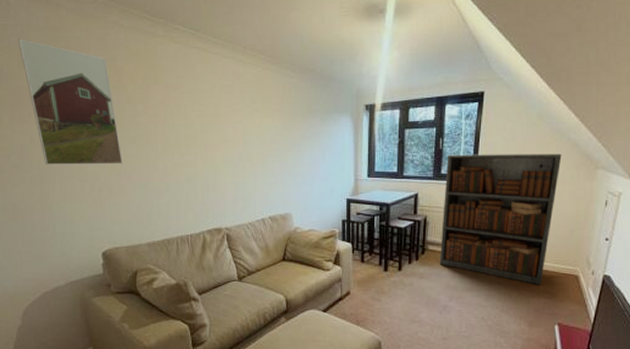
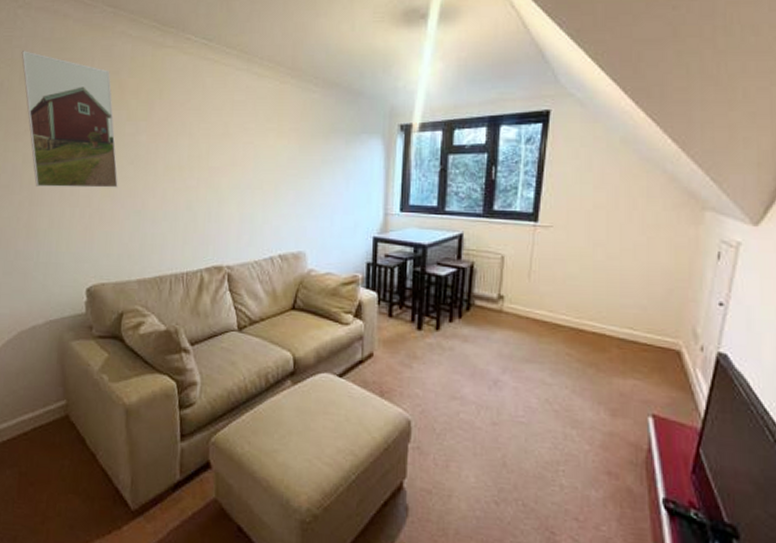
bookcase: present [439,154,562,285] -> none [489,186,655,361]

